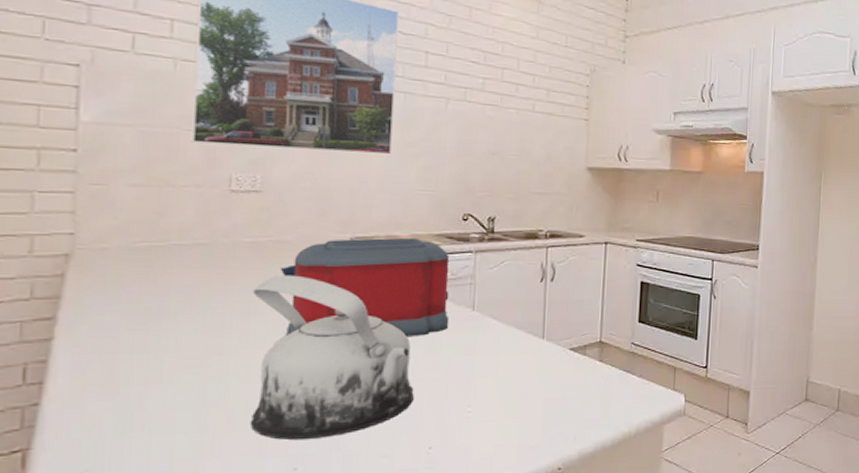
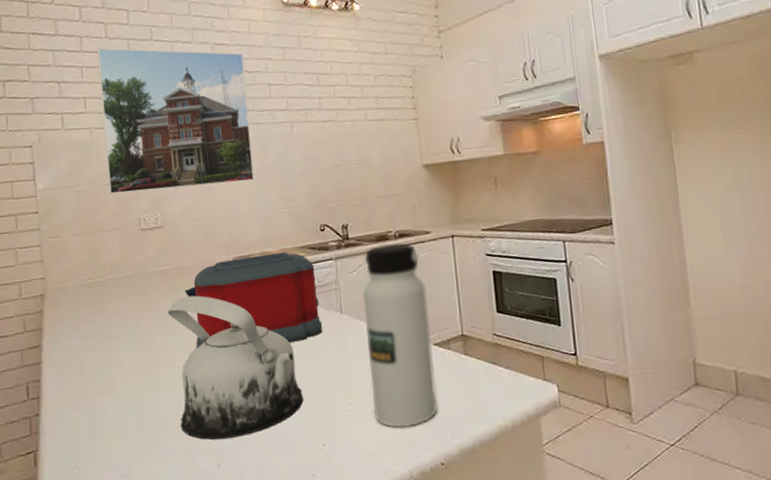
water bottle: none [493,243,570,432] -> present [363,242,438,428]

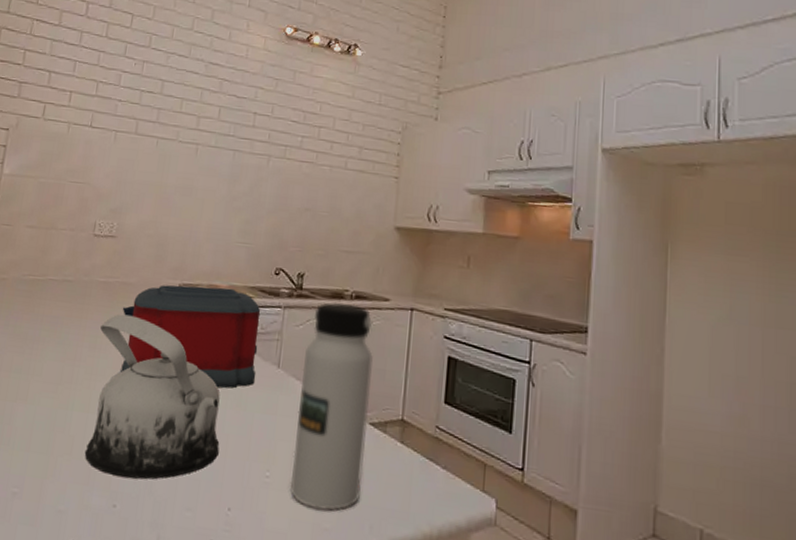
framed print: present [97,47,255,194] -> none [72,45,235,208]

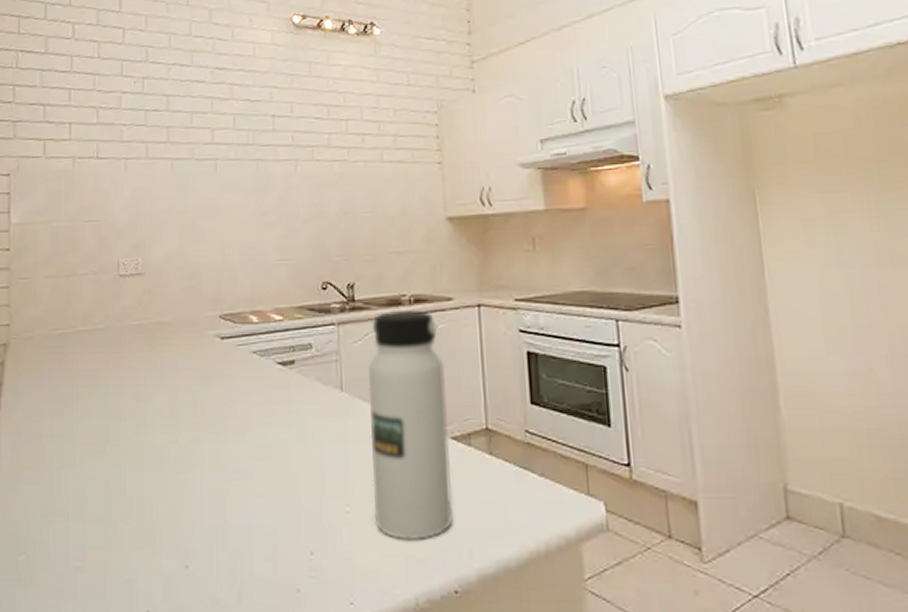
teapot: present [84,314,220,480] -> none [142,357,291,534]
toaster: present [121,285,261,389] -> none [162,311,317,423]

